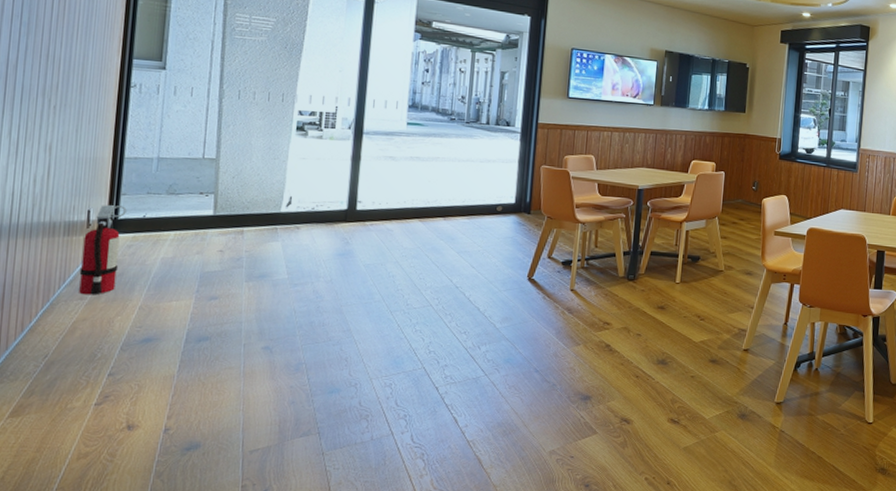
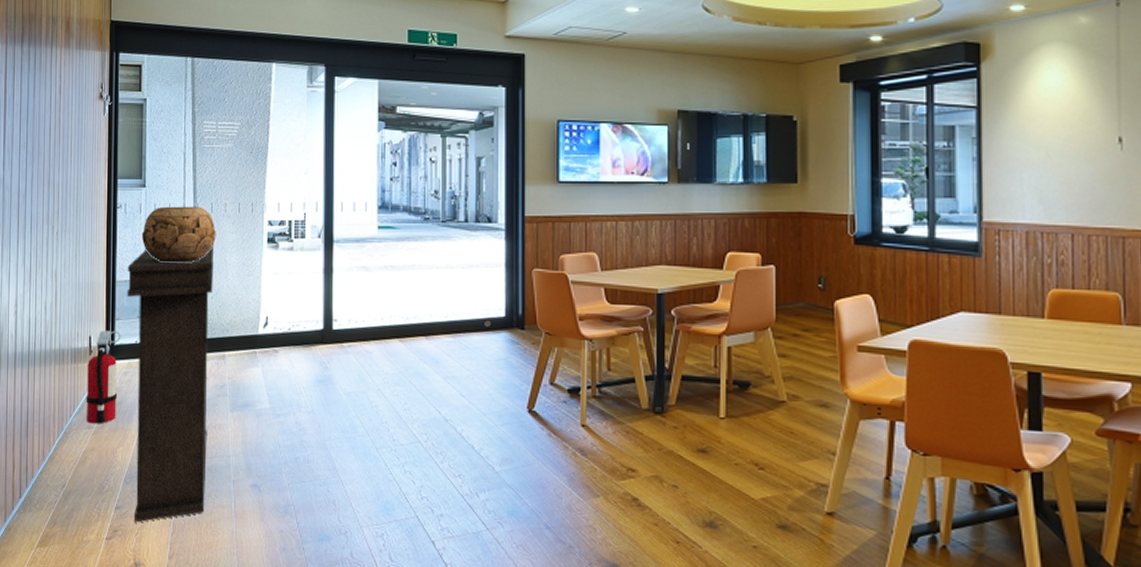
console table: none [130,128,240,388] -> present [127,244,215,523]
decorative bowl: none [157,89,242,144] -> present [141,206,216,263]

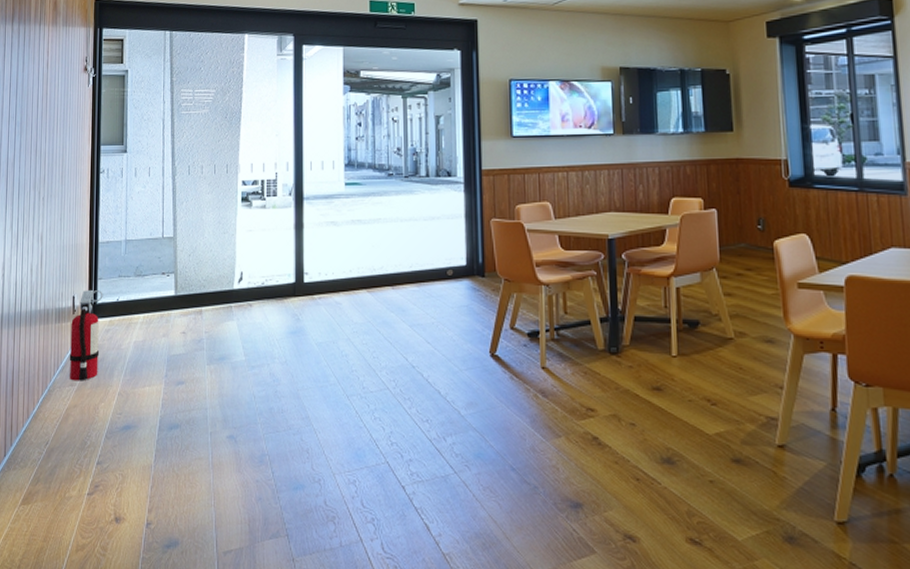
console table: present [127,244,215,523] -> none [109,204,192,477]
decorative bowl: present [141,206,216,263] -> none [122,169,193,223]

